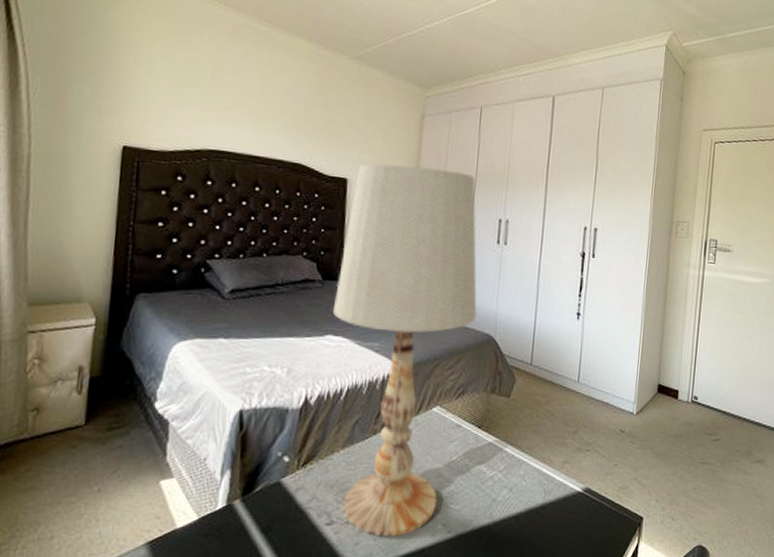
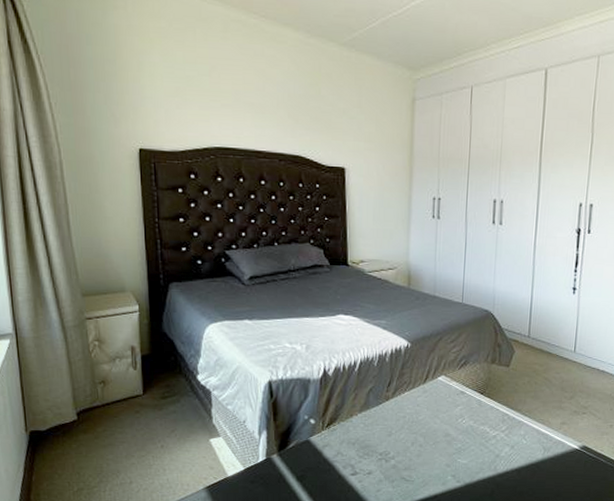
table lamp: present [333,164,477,537] -> none [342,151,475,485]

